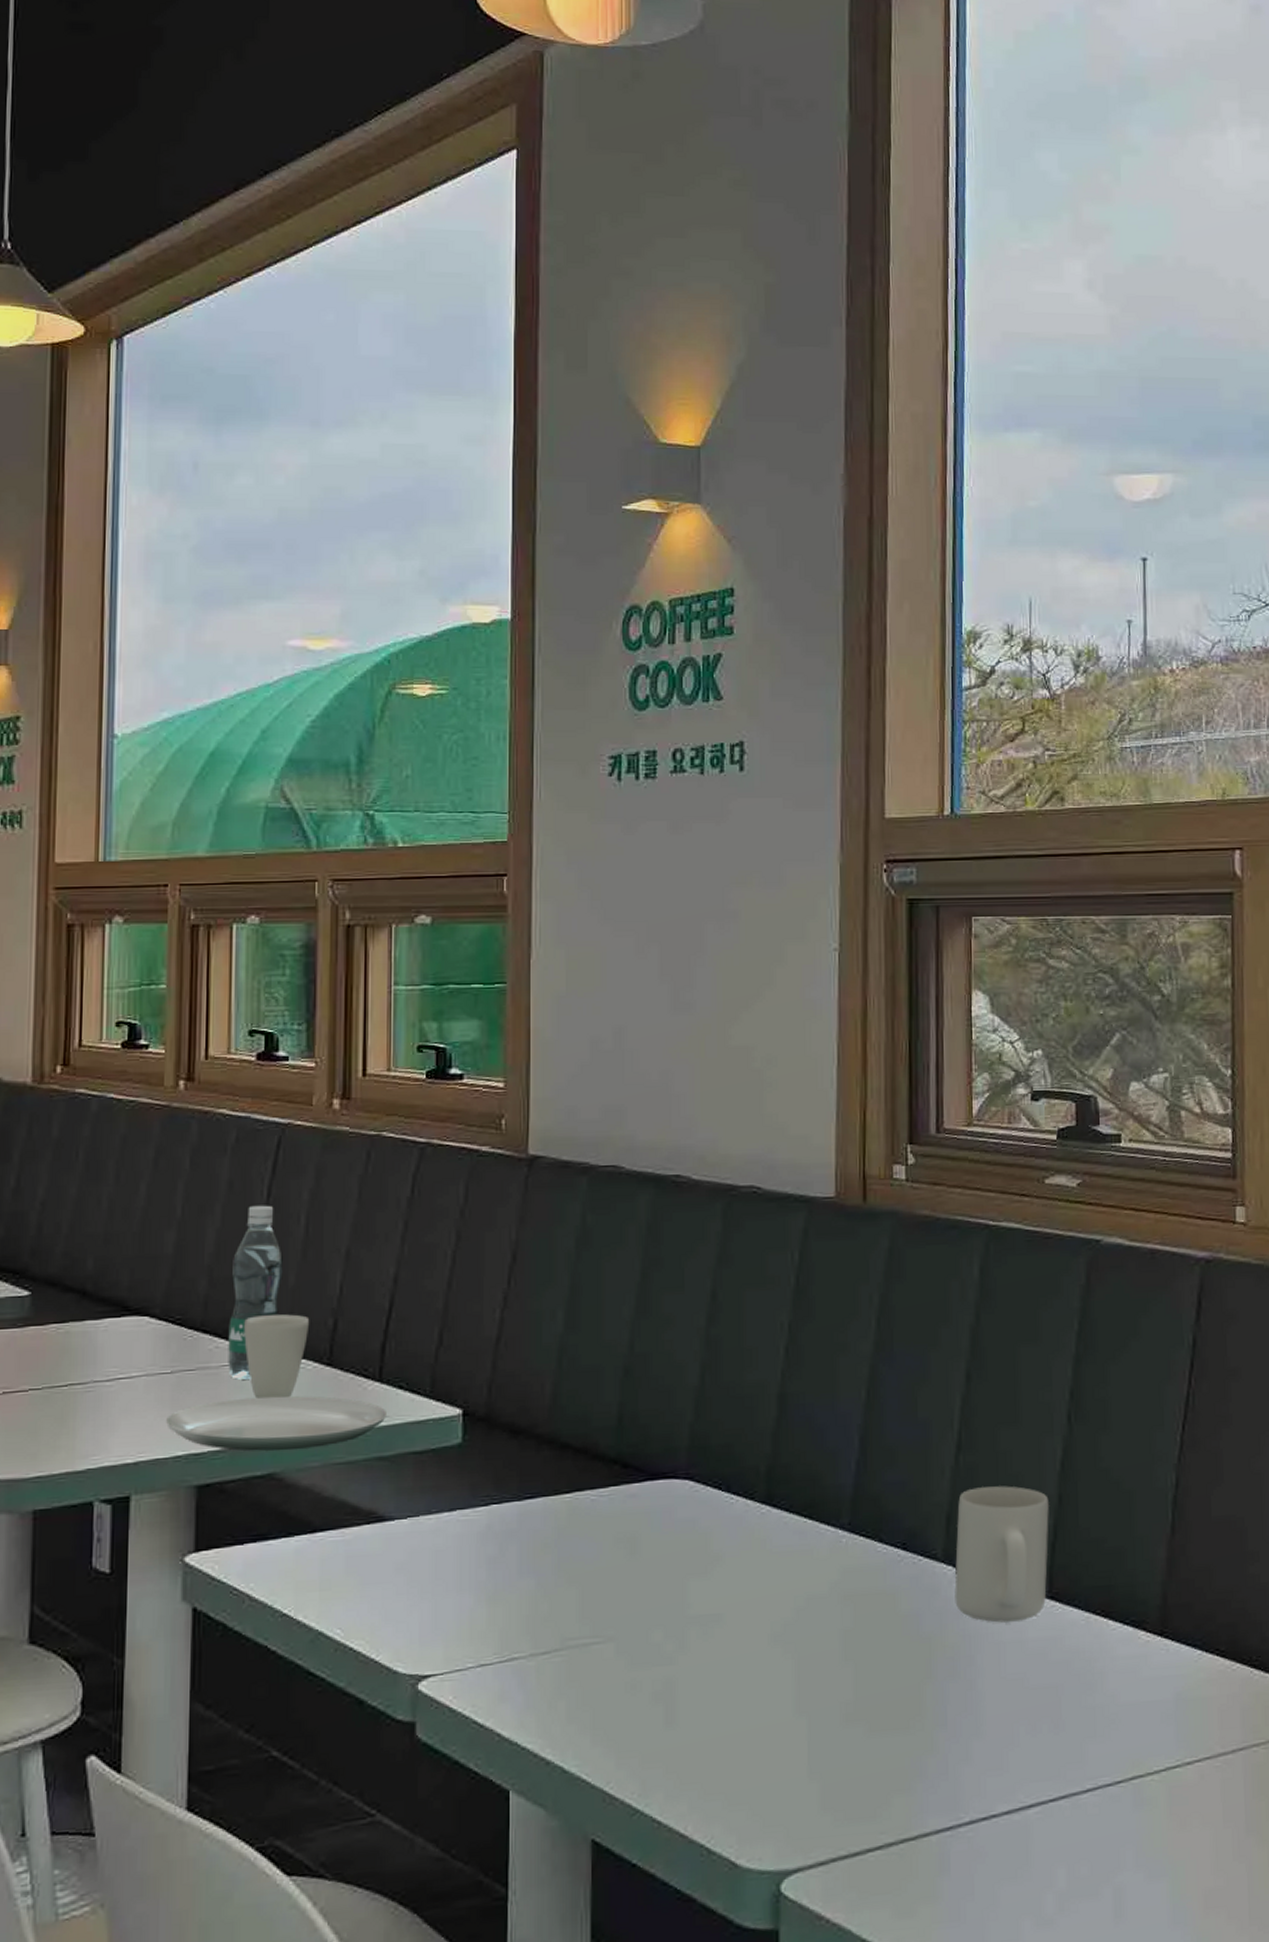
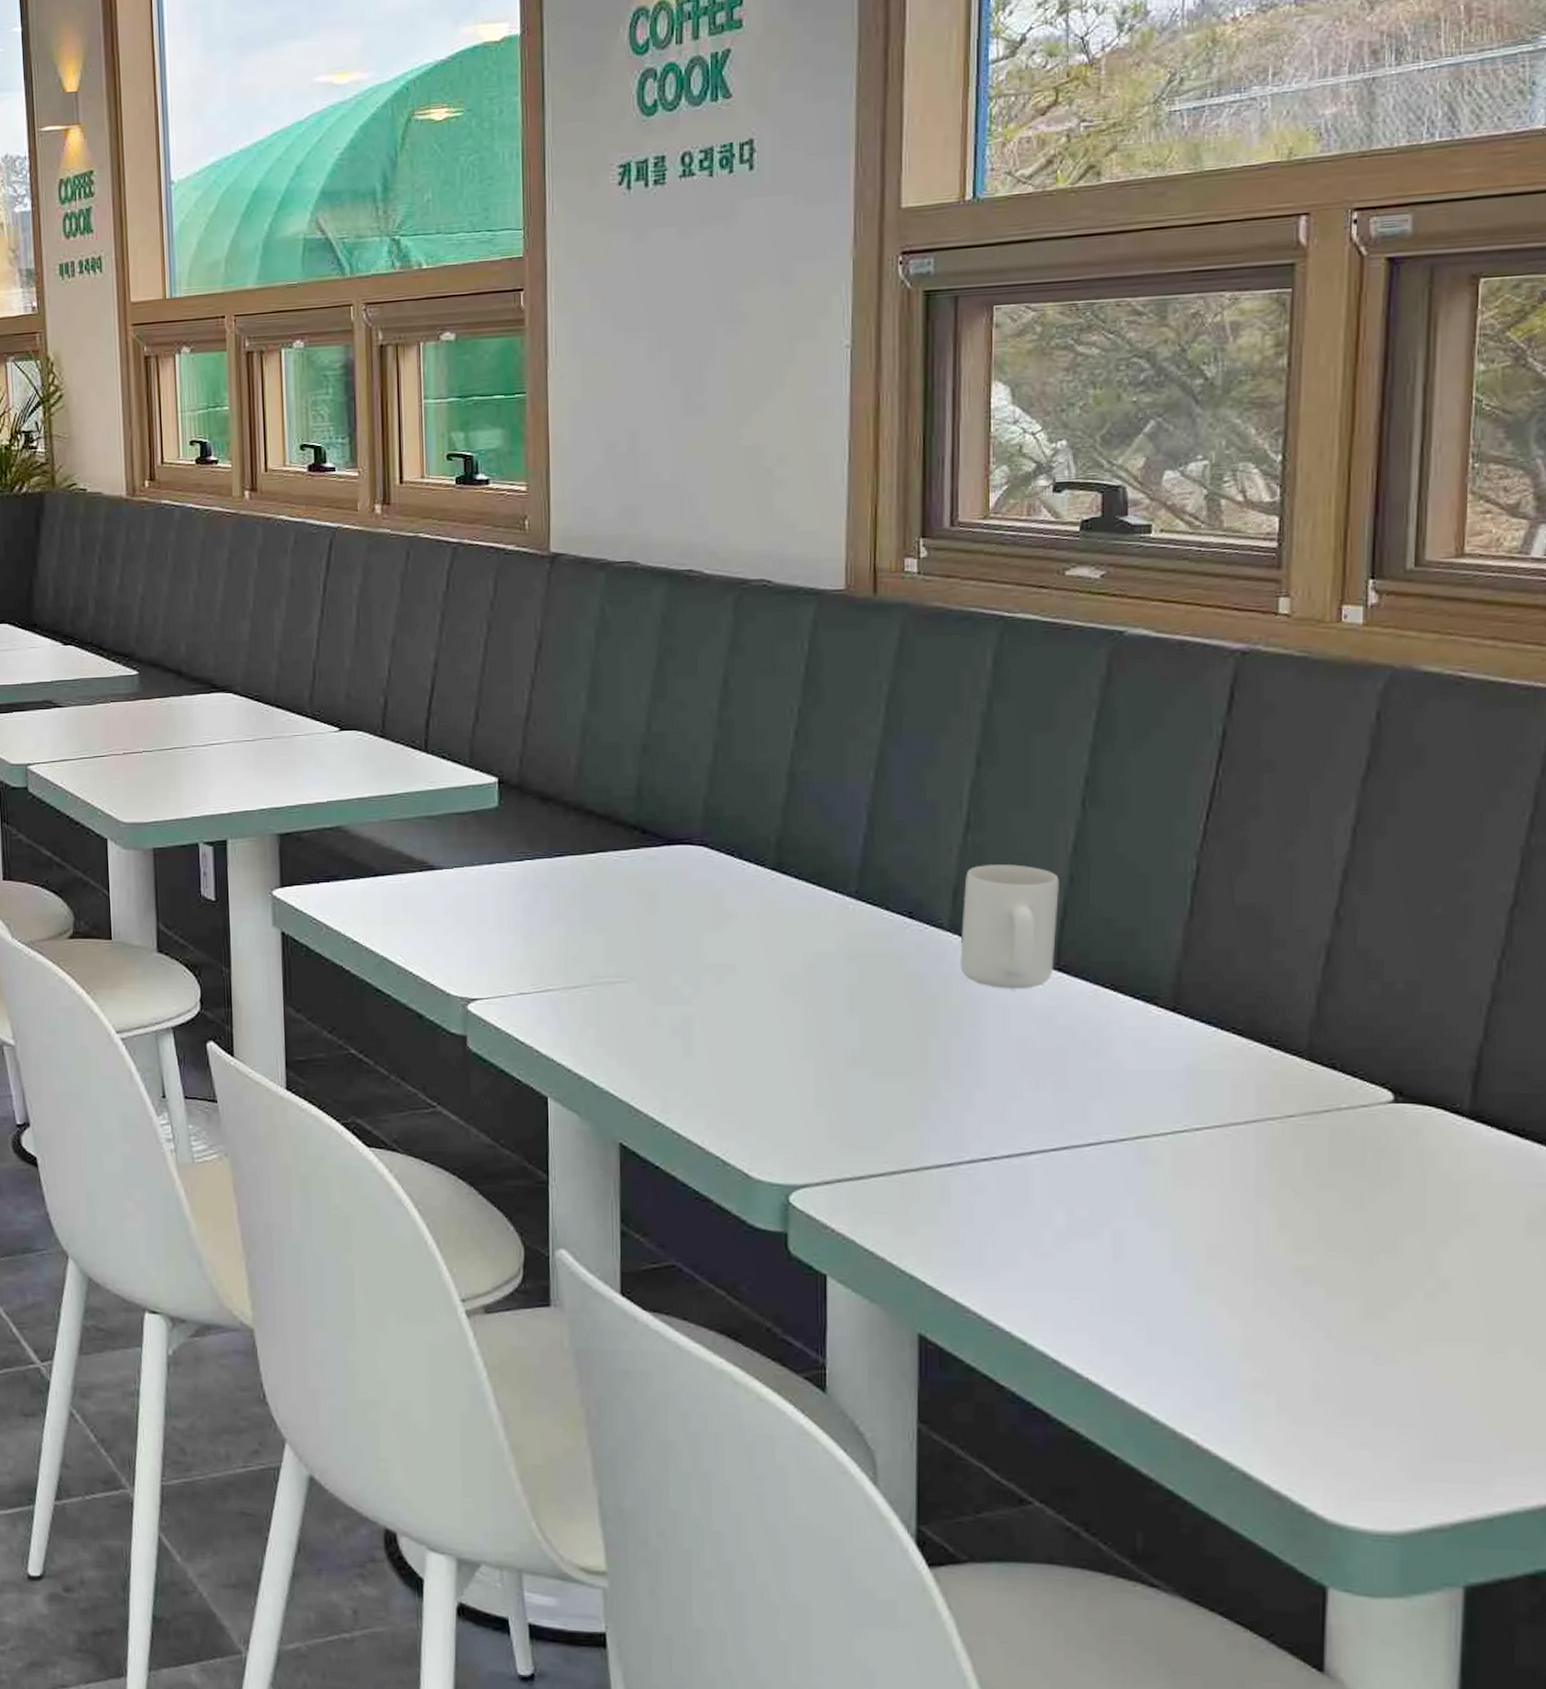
plate: present [166,1395,386,1451] -> none [252,762,432,807]
bottle: present [228,1205,284,1380] -> none [297,599,340,747]
cup: present [244,1314,310,1399] -> none [310,693,364,764]

